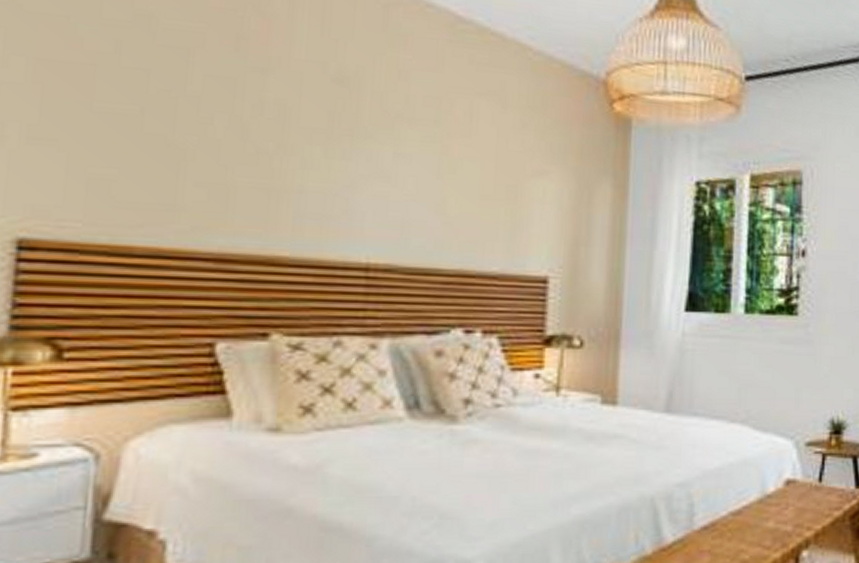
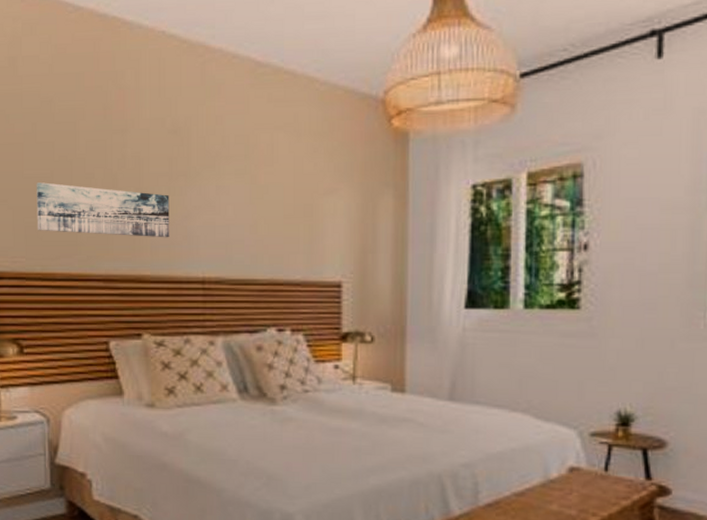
wall art: none [107,120,326,211] -> present [36,182,170,238]

